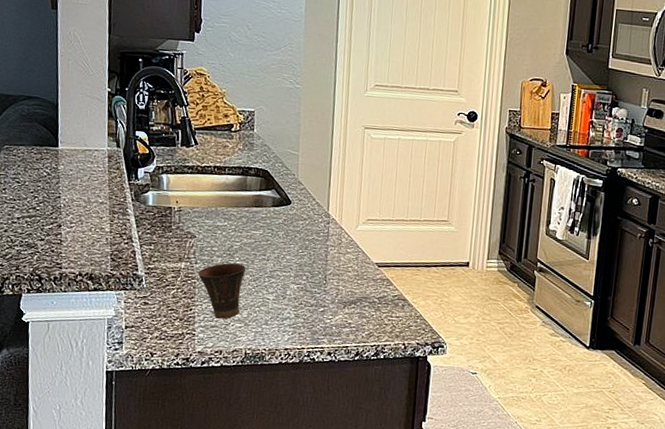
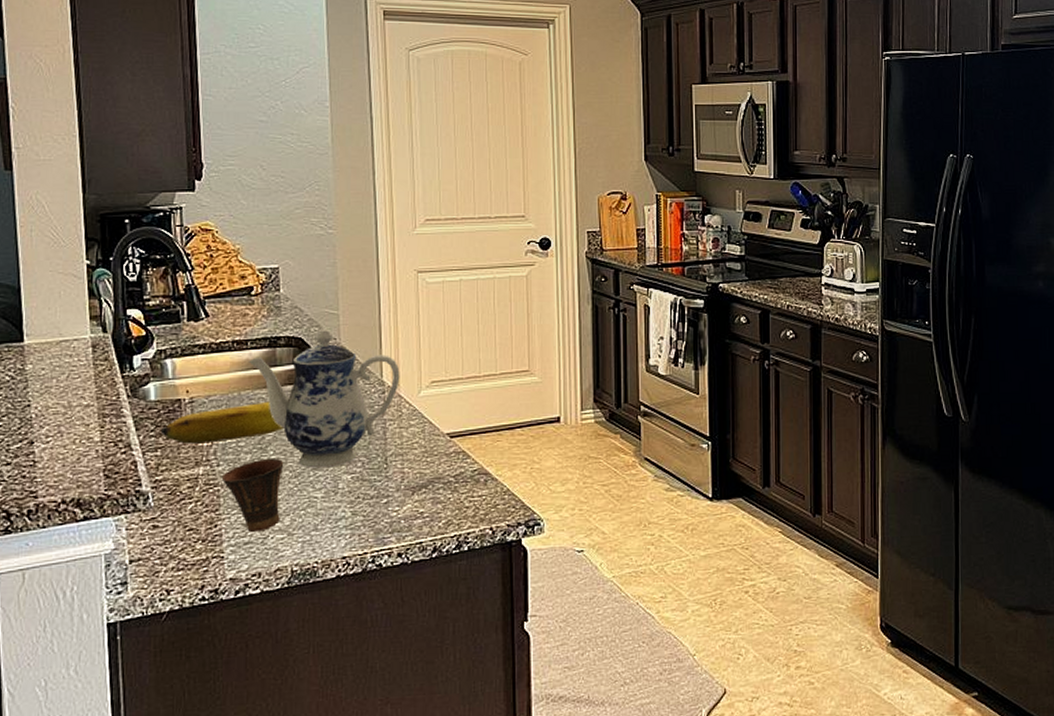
banana: none [155,218,248,246] -> present [161,401,283,445]
teapot: none [225,165,343,277] -> present [249,328,400,468]

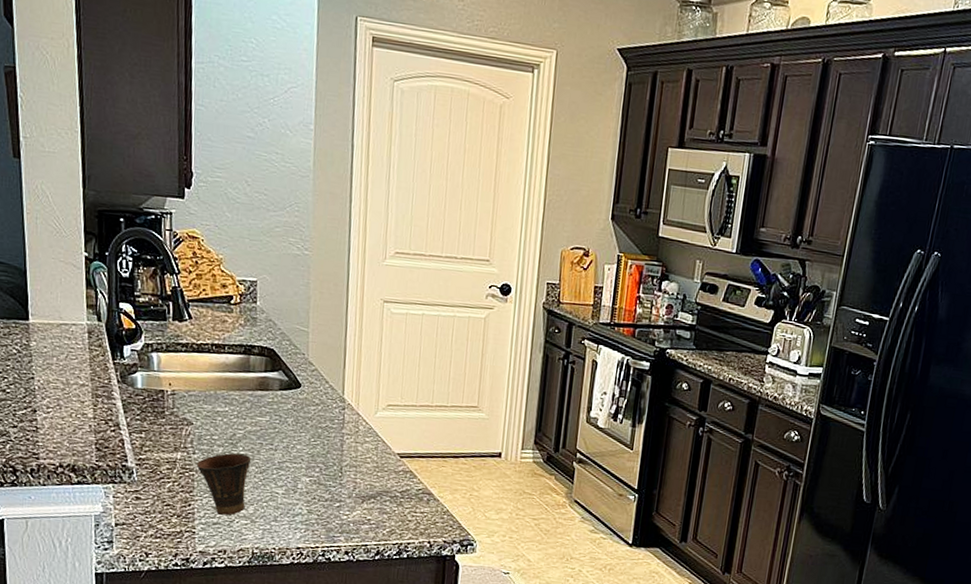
banana: present [161,401,283,445] -> none [146,402,253,434]
teapot: present [249,328,400,468] -> none [225,343,360,469]

